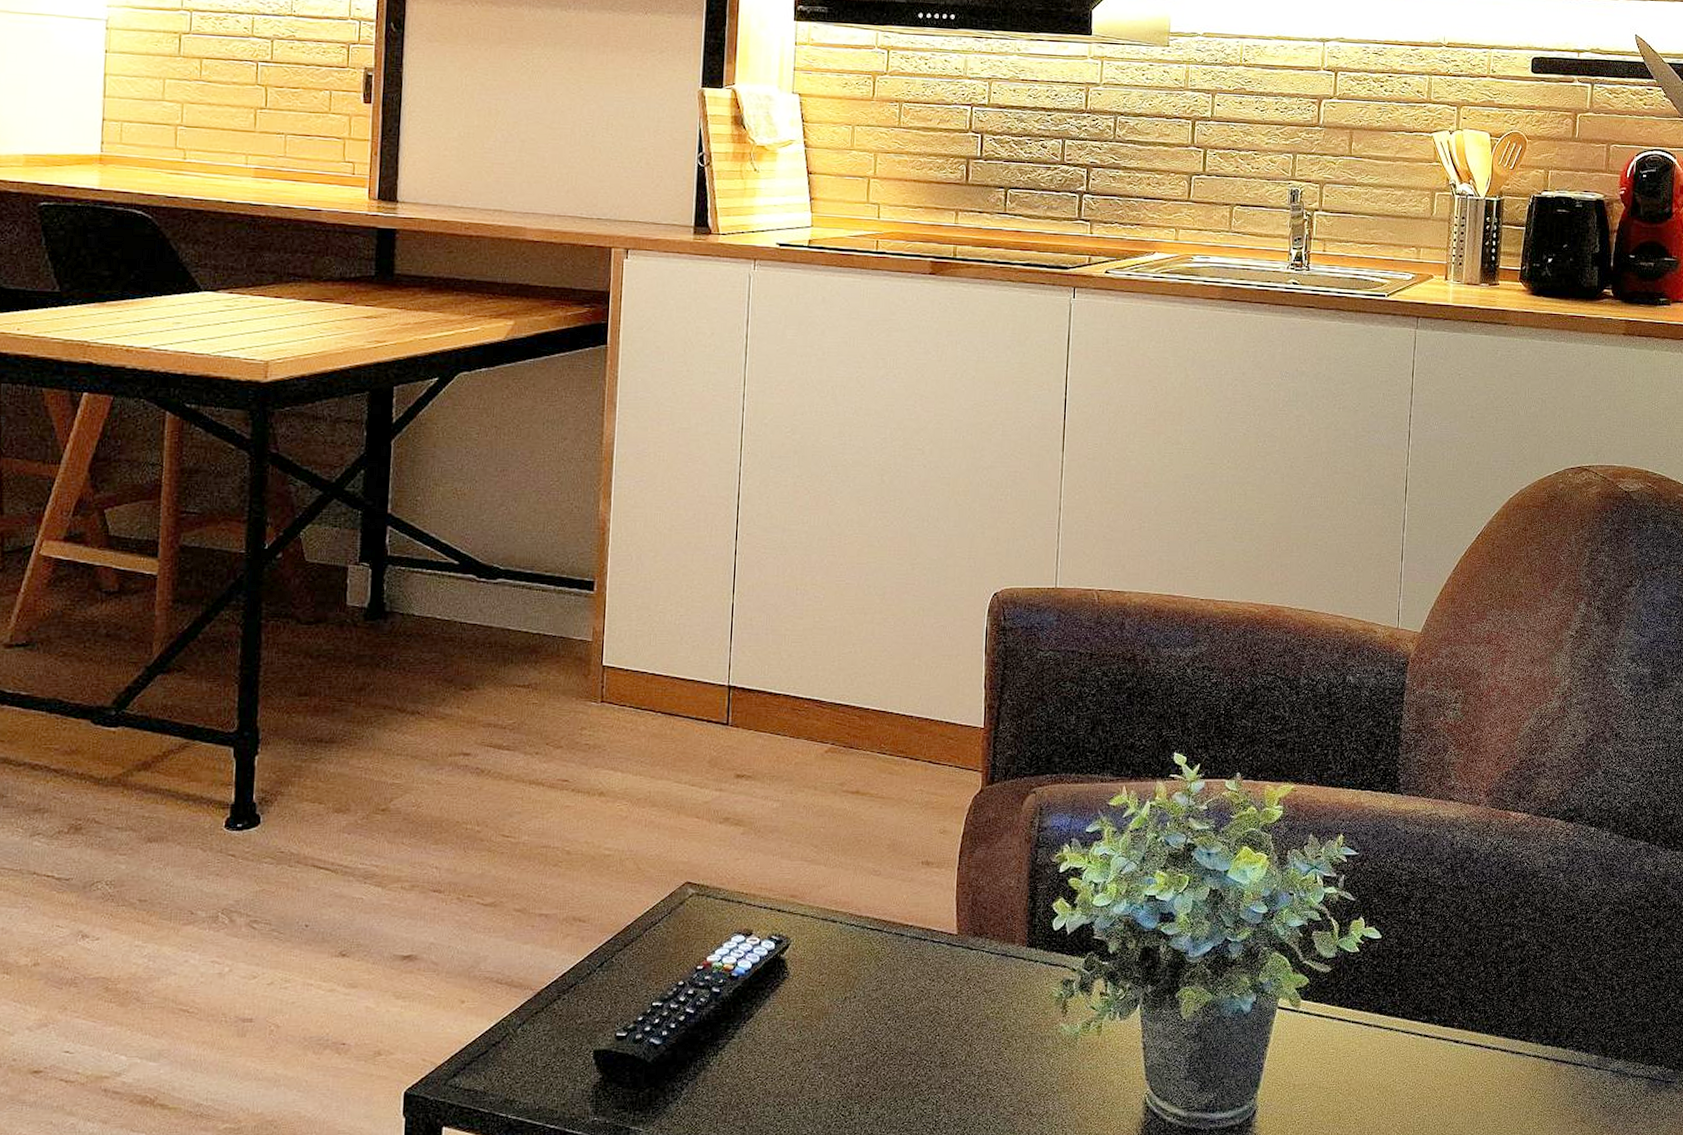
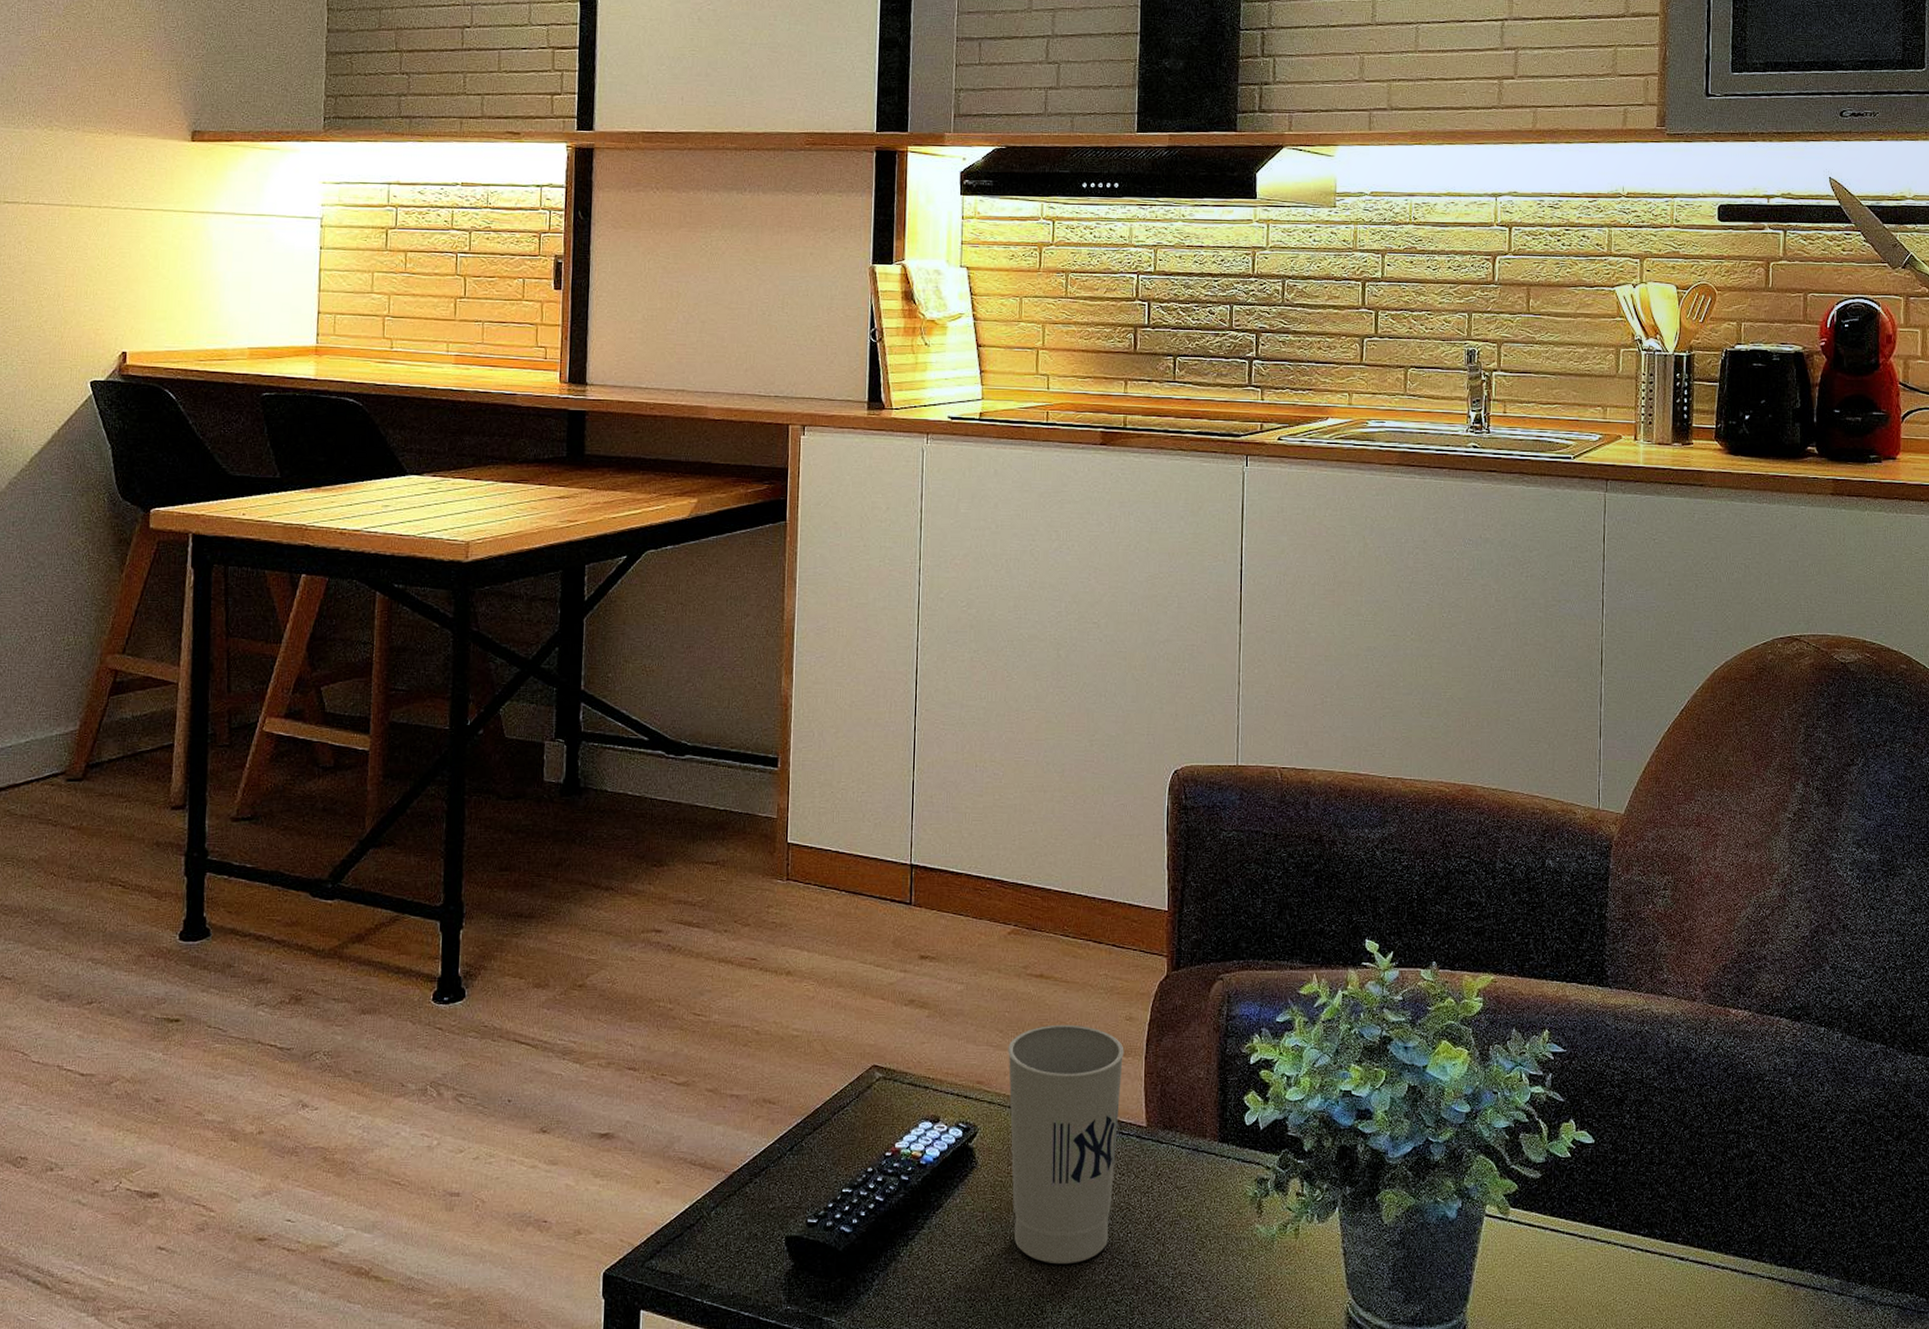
cup: none [822,838,938,1068] -> present [1008,1024,1125,1265]

